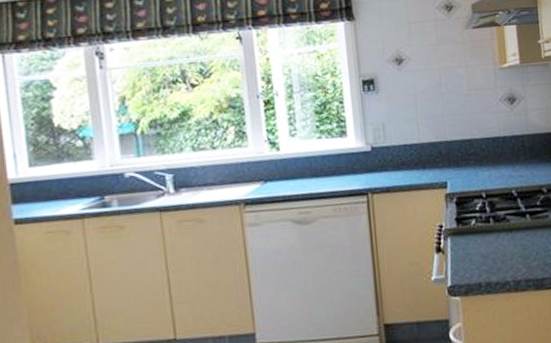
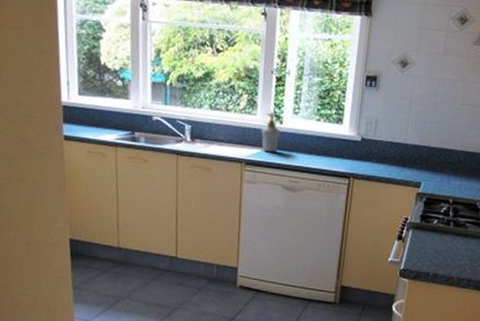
soap bottle: none [256,141,280,186] -> present [261,112,281,153]

